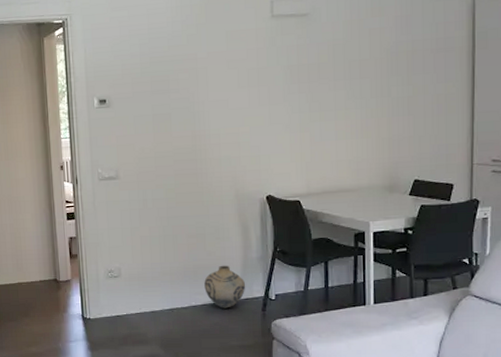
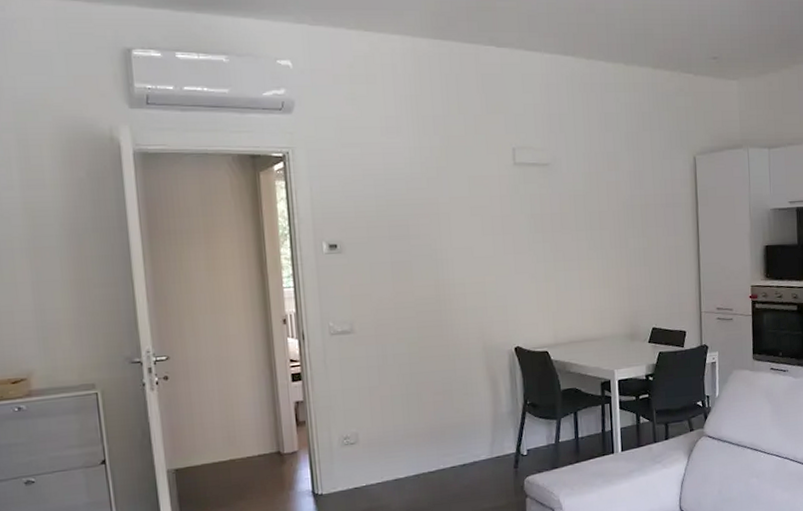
vase: present [204,265,246,309] -> none [452,422,497,469]

